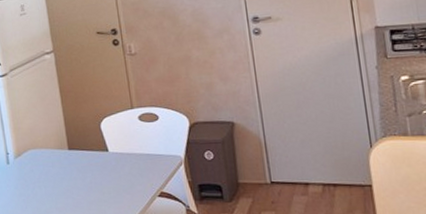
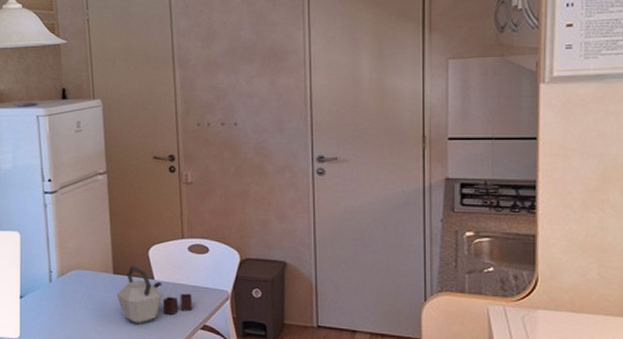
kettle: none [74,140,148,198] -> present [117,266,192,324]

